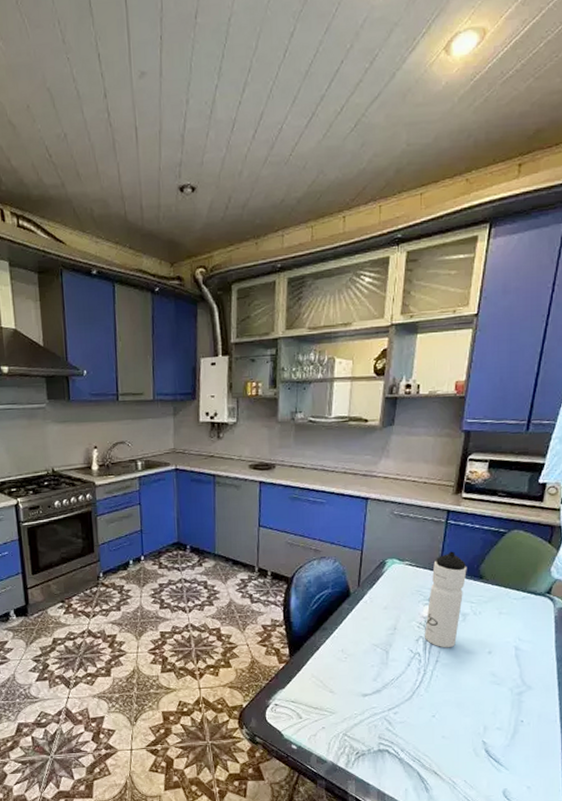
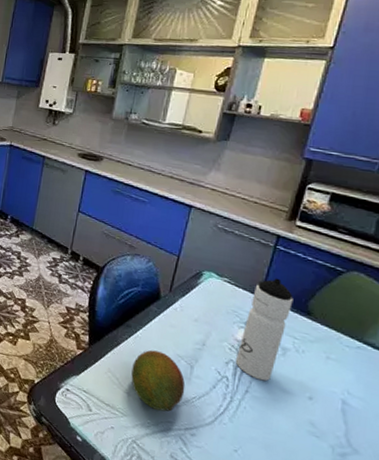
fruit: none [333,645,384,700] -> present [131,350,186,412]

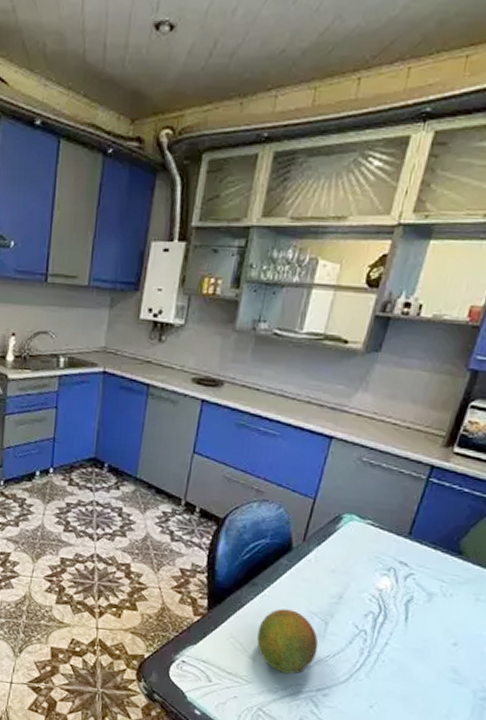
water bottle: present [236,278,294,382] -> none [376,515,445,631]

